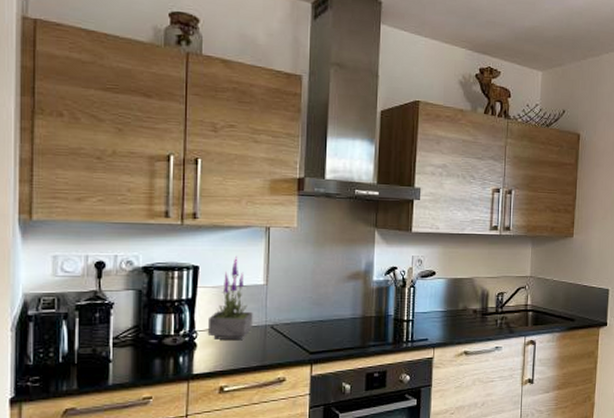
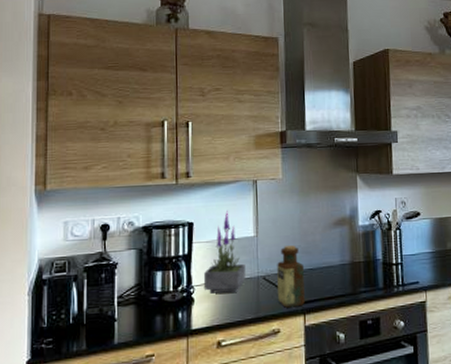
bottle: none [284,296,315,357] -> present [277,245,305,308]

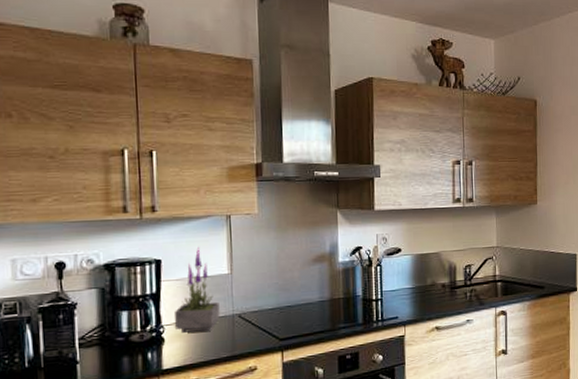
bottle: present [277,245,305,308] -> none [253,283,283,345]

